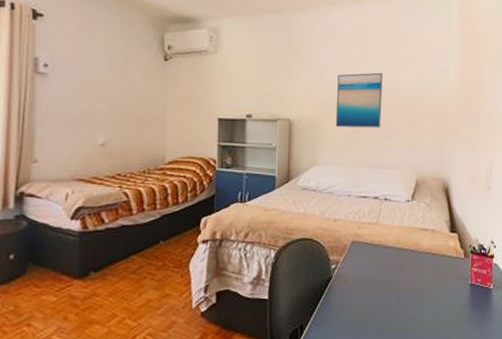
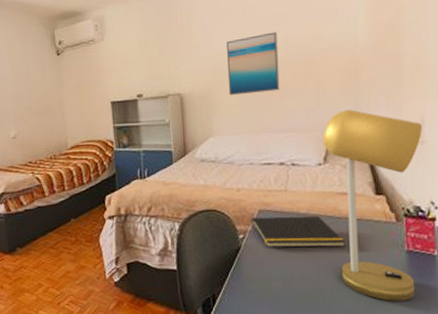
notepad: none [342,248,423,279] -> present [250,216,345,248]
desk lamp: none [412,153,490,330] -> present [322,110,422,301]

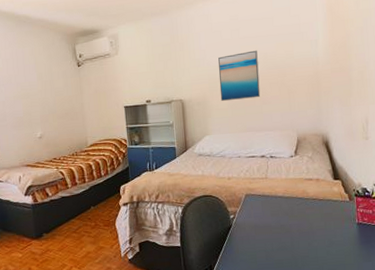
notepad: present [250,216,345,248] -> none [239,198,312,225]
desk lamp: present [322,110,422,301] -> none [293,113,367,264]

